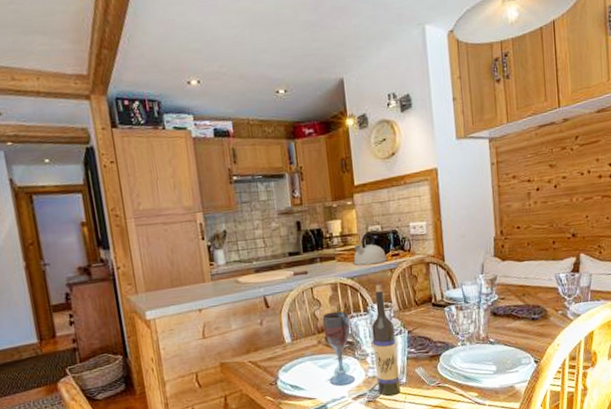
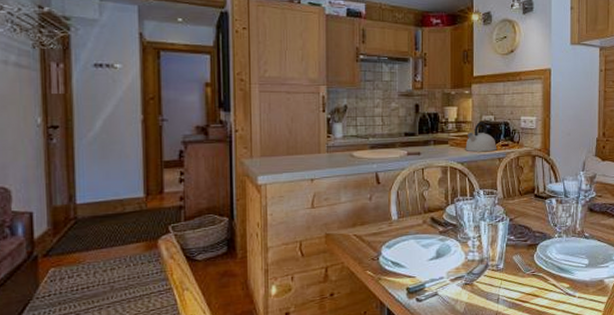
cup: present [322,311,356,387] -> none [430,193,456,268]
wine bottle: present [372,284,401,397] -> none [475,171,497,281]

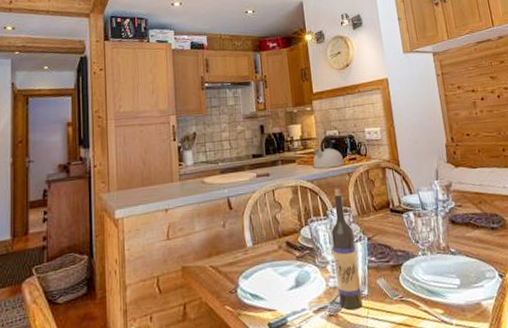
wine bottle: none [475,171,497,281] -> present [331,188,363,311]

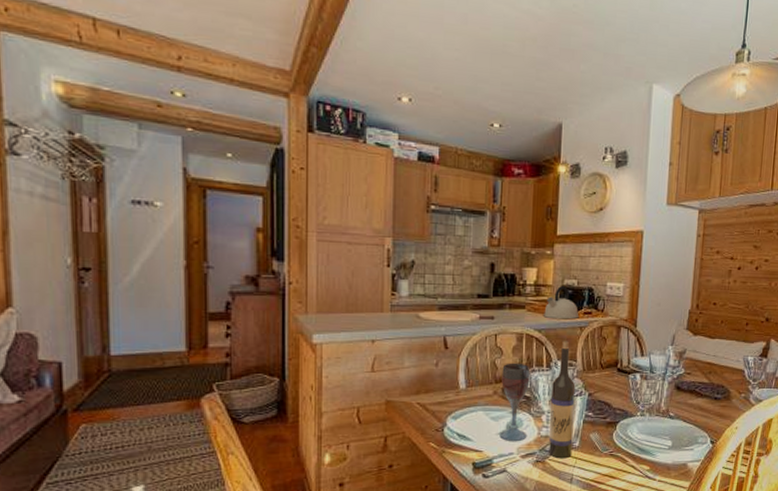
cup: none [283,214,317,298] -> present [499,363,531,442]

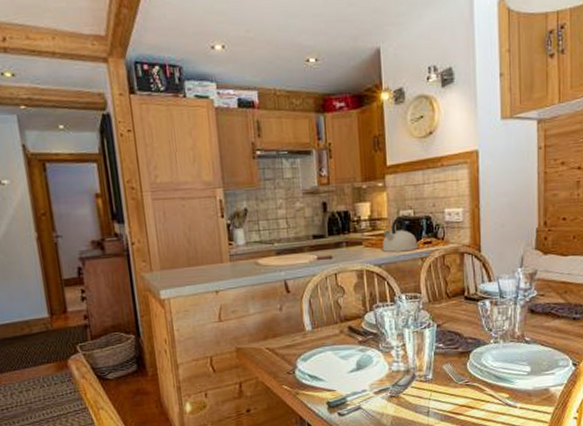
cup: present [499,363,531,442] -> none [346,300,379,380]
wine bottle: present [548,341,576,459] -> none [398,273,426,393]

